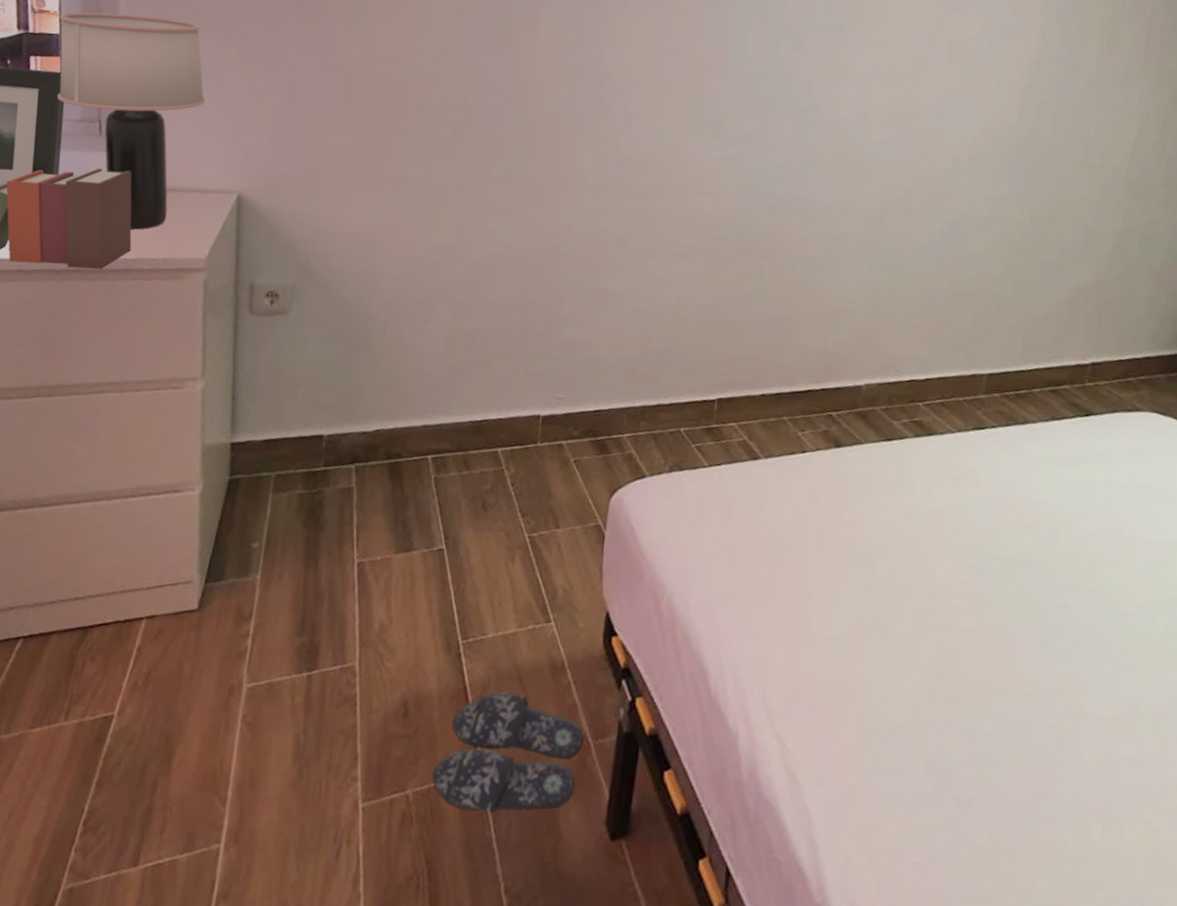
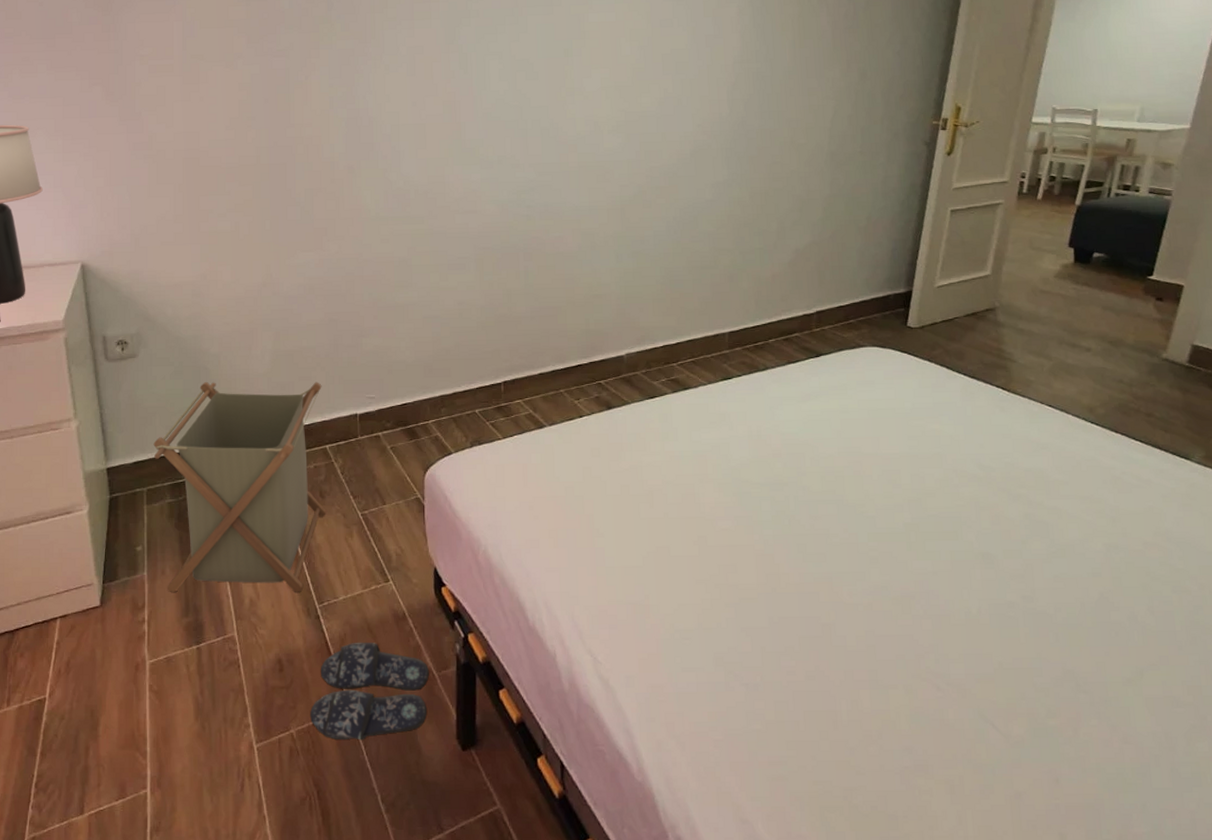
laundry basket: none [281,354,503,622] -> present [153,382,326,593]

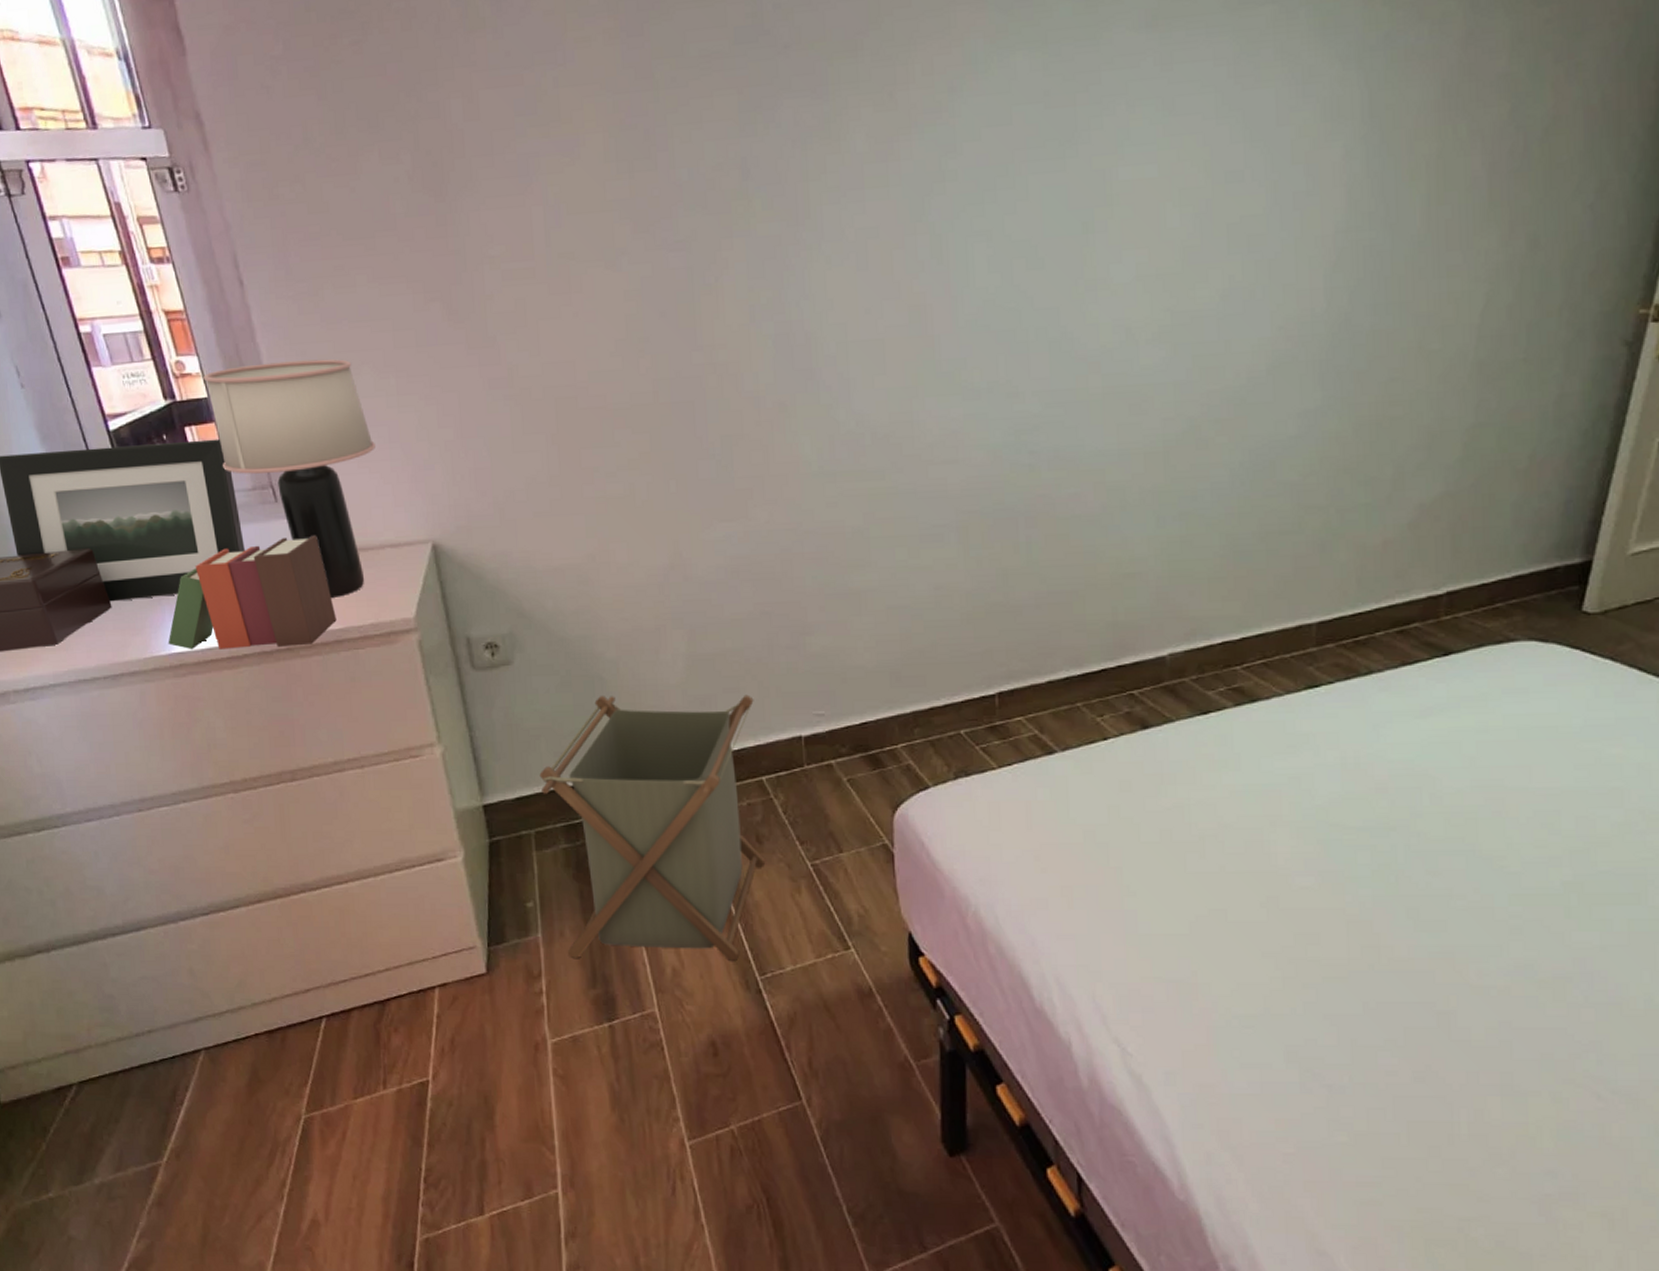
slippers: present [310,643,429,740] -> none [754,1024,905,1141]

